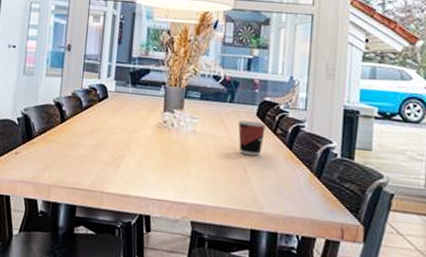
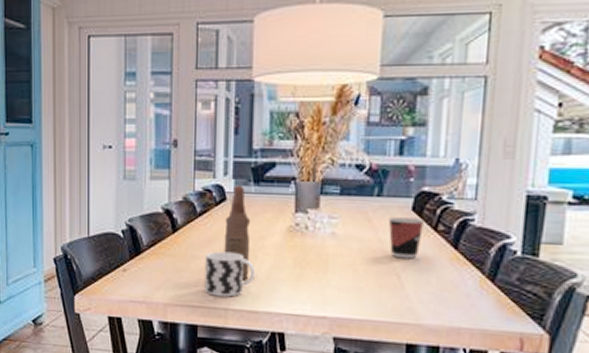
cup: none [84,141,129,182] -> present [205,251,256,297]
bottle: none [103,85,128,167] -> present [224,184,251,280]

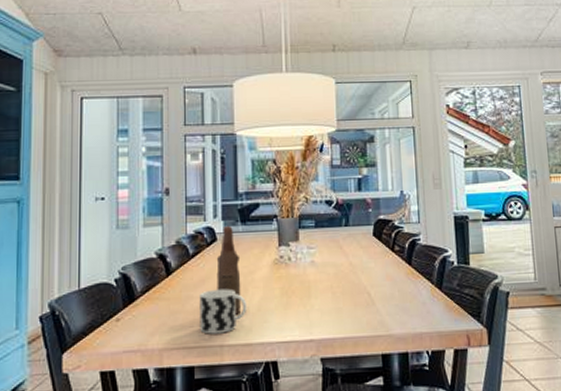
cup: present [388,217,425,259] -> none [355,242,384,278]

